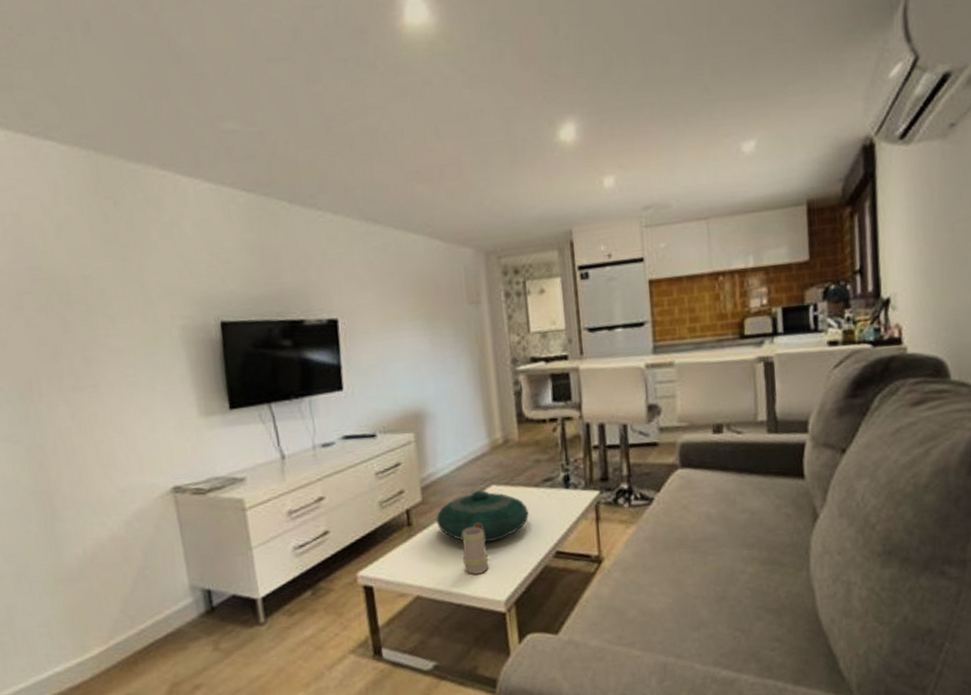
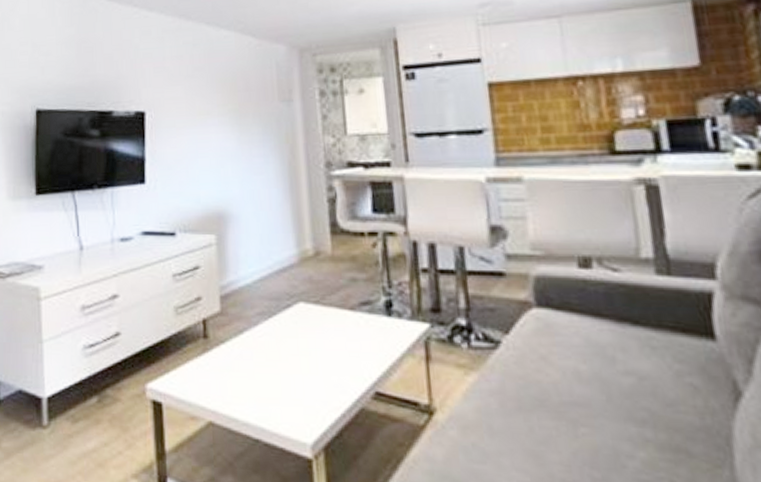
decorative bowl: present [436,490,529,543] -> none [235,307,343,370]
mug: present [462,524,489,575] -> none [263,346,294,406]

